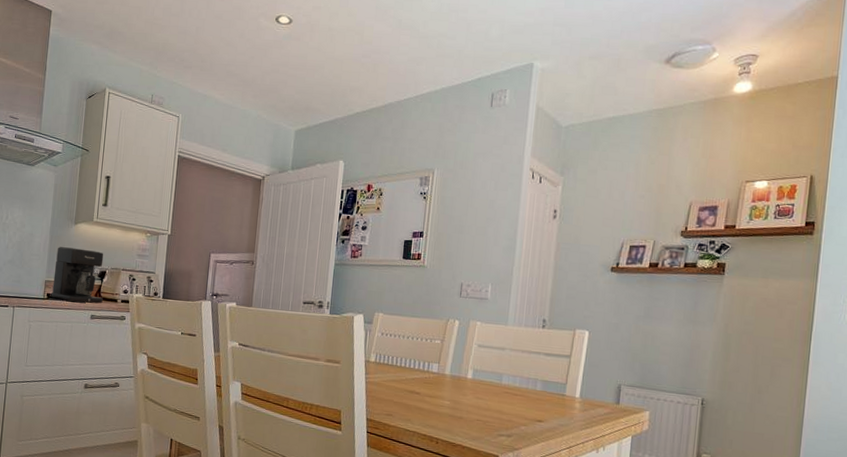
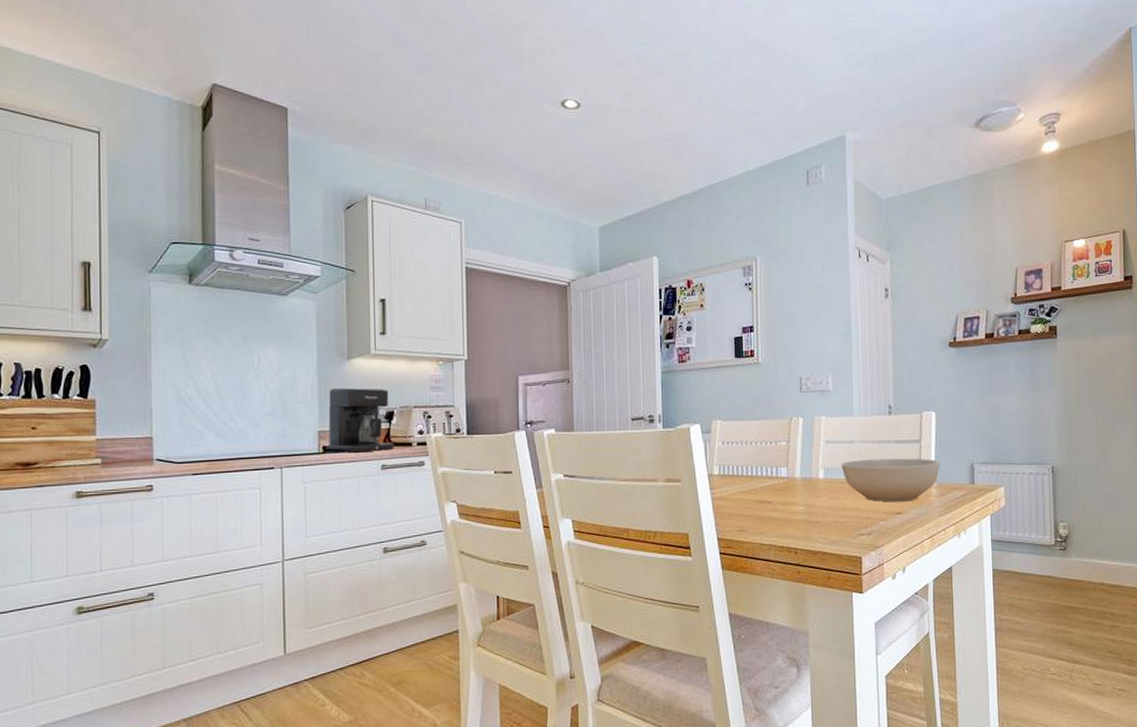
bowl: none [490,366,589,411] -> present [841,458,941,502]

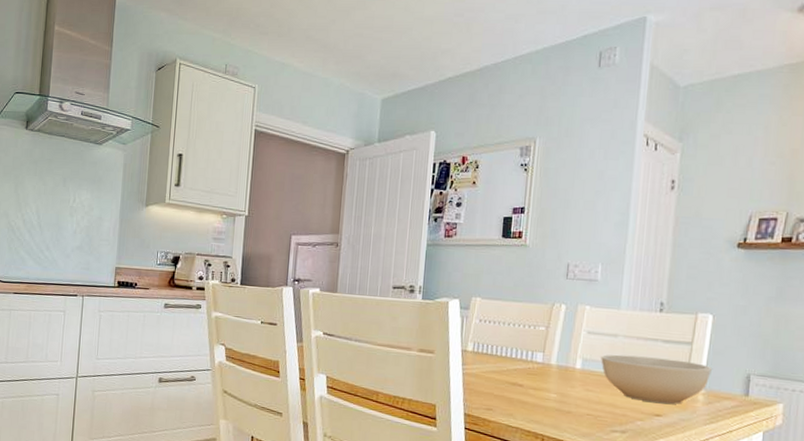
coffee maker: present [328,388,394,453] -> none [122,231,177,291]

